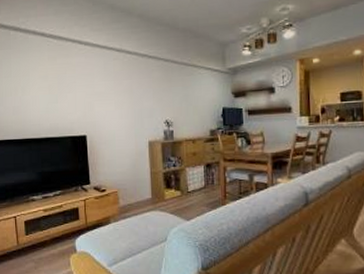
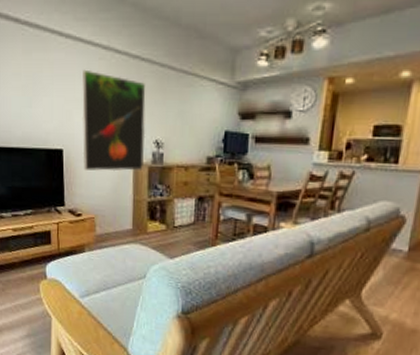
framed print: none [100,68,157,151] -> present [82,69,146,172]

